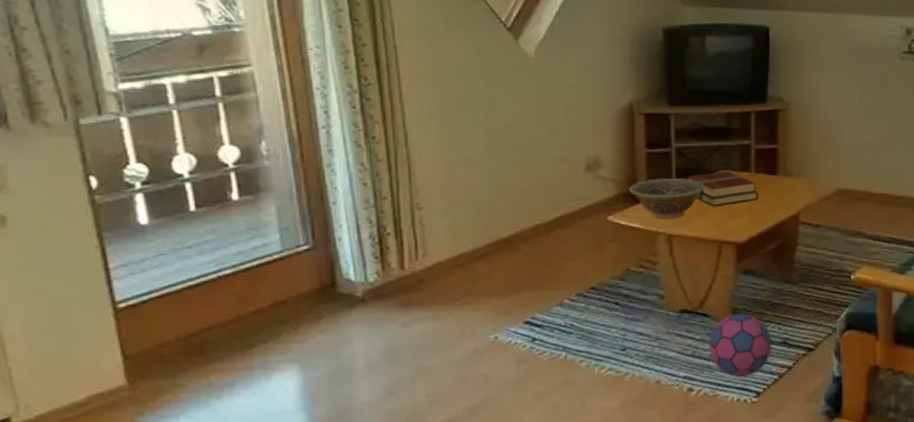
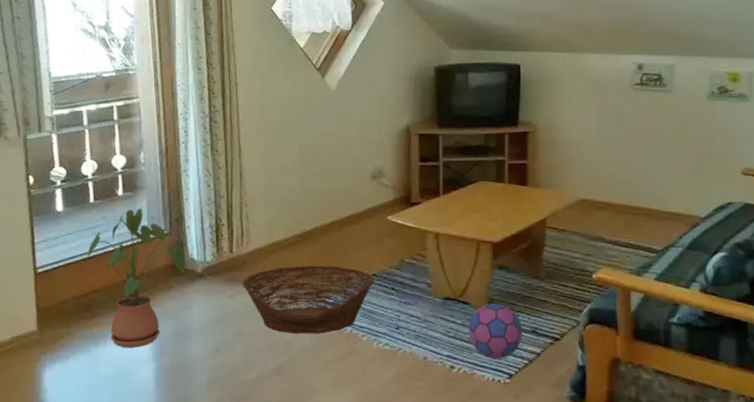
house plant: none [191,214,339,397] -> present [86,208,186,348]
basket: none [420,279,593,365] -> present [242,265,374,334]
decorative bowl: present [629,178,705,219] -> none [405,186,467,220]
books: present [687,171,759,206] -> none [452,181,511,211]

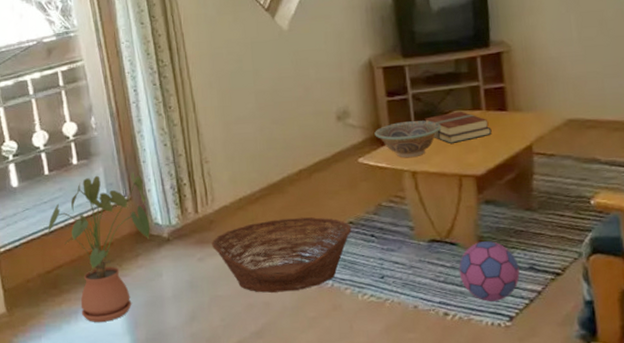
decorative bowl: none [405,186,467,220] -> present [374,120,442,158]
books: none [452,181,511,211] -> present [425,111,492,143]

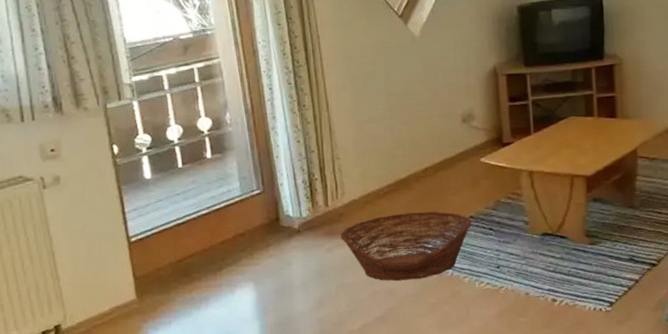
house plant: present [47,172,150,322] -> none [179,166,282,308]
decorative bowl: present [374,120,442,158] -> none [496,125,557,159]
books: present [425,111,492,143] -> none [543,117,602,146]
toy ball: present [458,241,520,302] -> none [567,235,621,289]

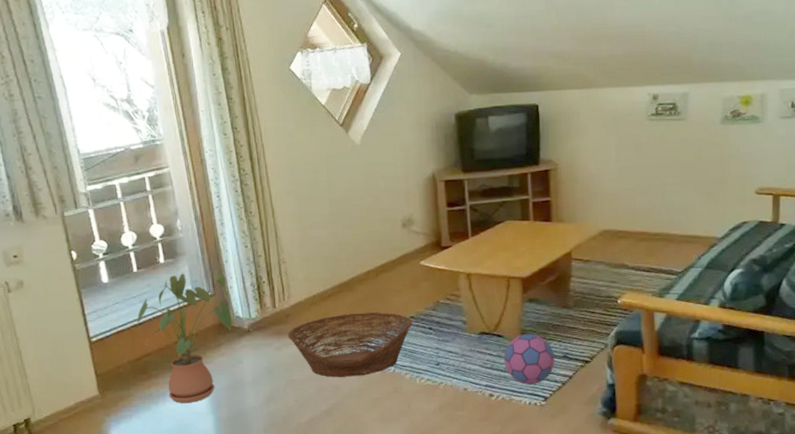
house plant: none [179,166,282,308] -> present [136,270,232,403]
toy ball: none [567,235,621,289] -> present [503,334,555,385]

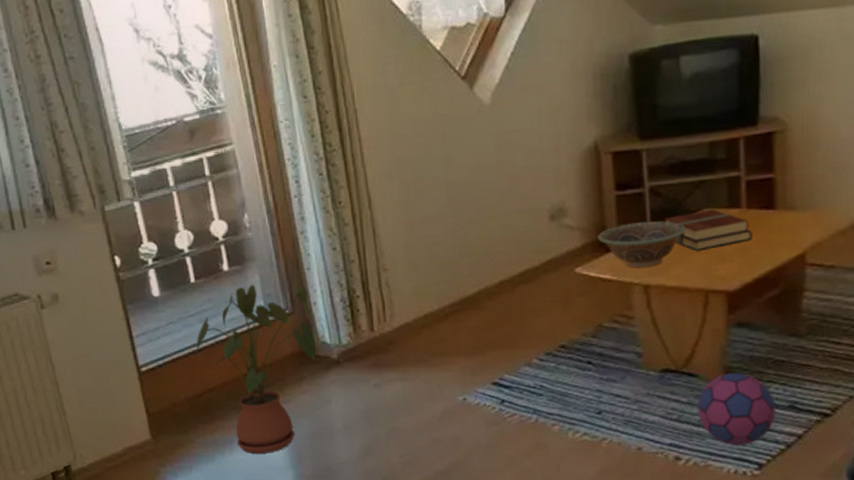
basket: present [288,312,413,378] -> none [390,338,564,427]
decorative bowl: none [435,229,494,262] -> present [598,221,686,269]
books: none [480,221,537,249] -> present [664,209,753,250]

